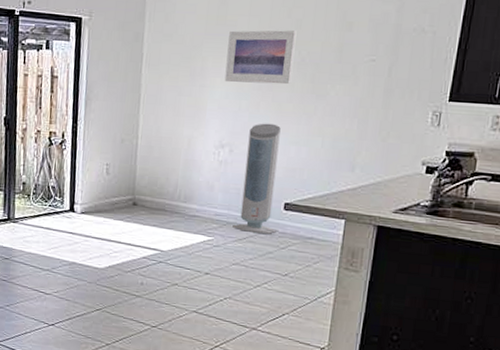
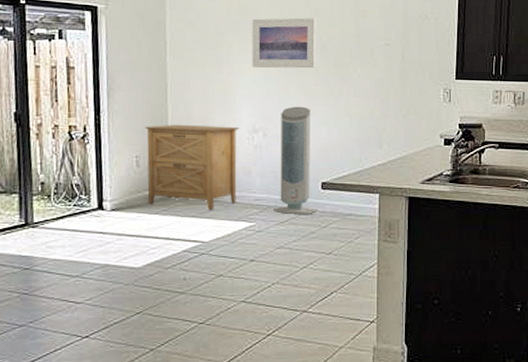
cabinet: none [114,135,206,222] -> present [145,124,239,211]

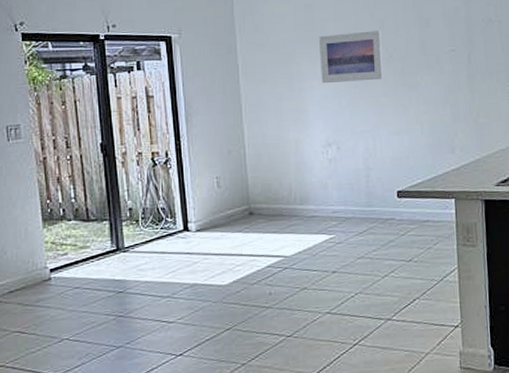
cabinet: present [145,124,239,211] -> none [223,142,315,226]
air purifier: present [273,106,316,214] -> none [351,117,394,224]

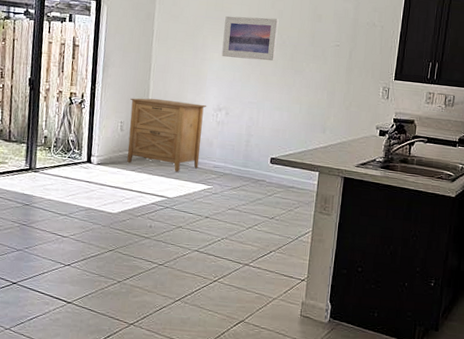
cabinet: none [223,142,315,226] -> present [127,98,206,173]

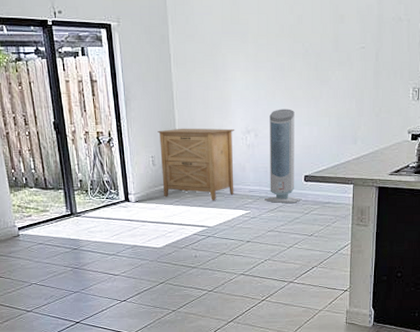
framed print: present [221,16,279,61] -> none [243,25,299,75]
air purifier: none [228,91,267,184] -> present [265,109,300,203]

